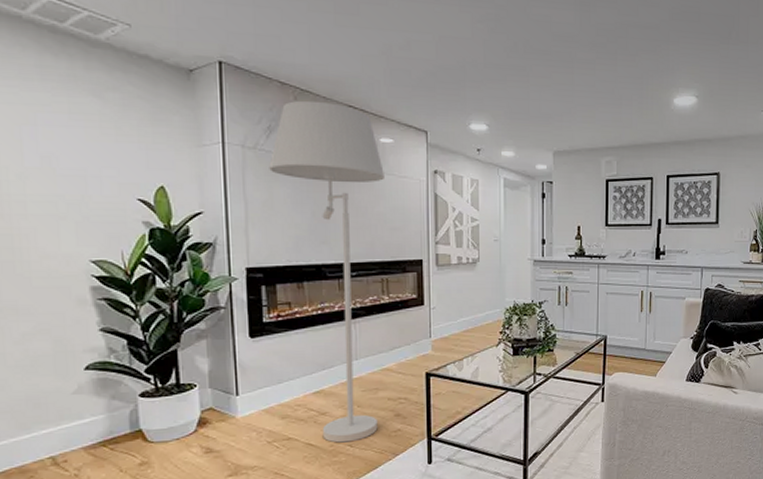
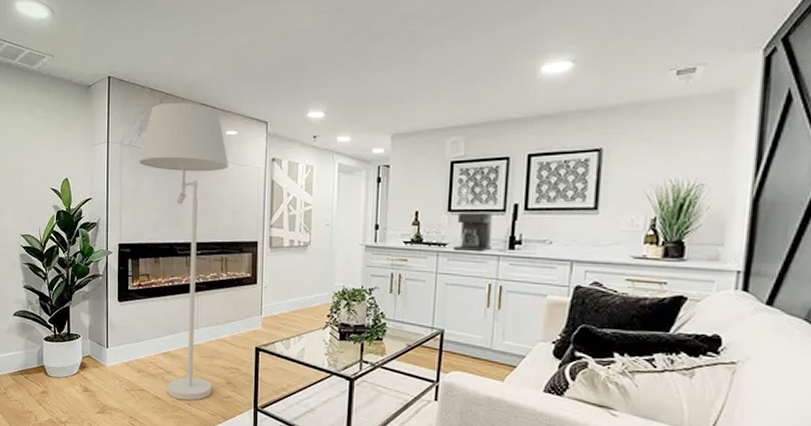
coffee maker: none [611,227,643,263] -> present [452,212,493,253]

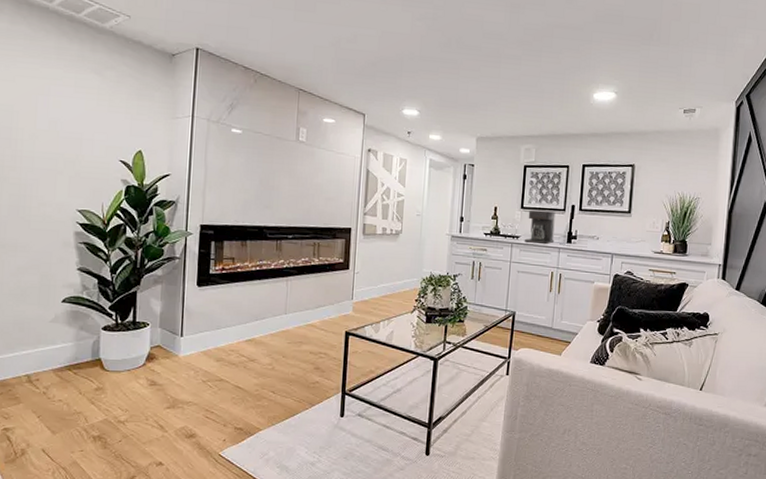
floor lamp: present [139,102,228,401] -> none [228,83,325,389]

